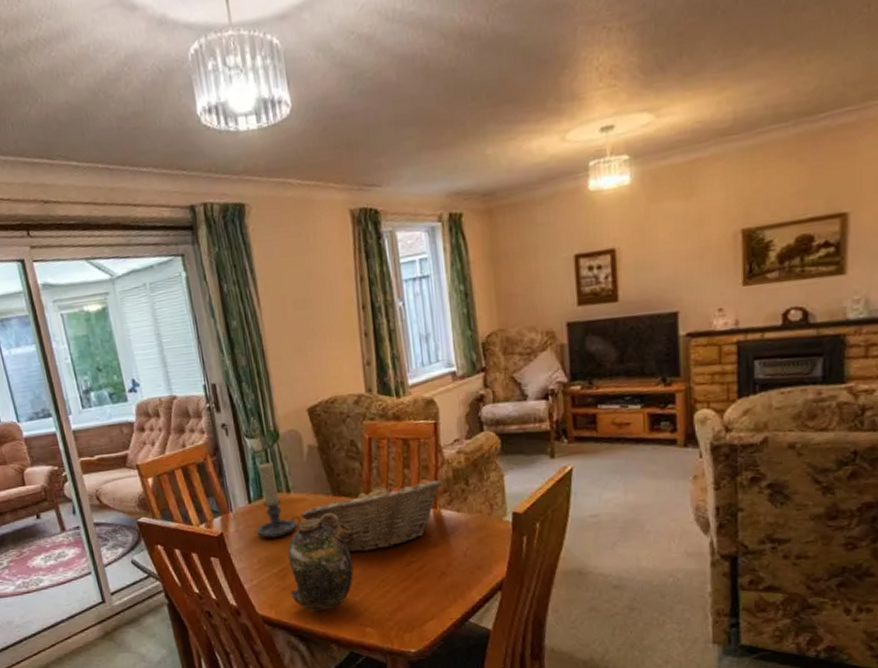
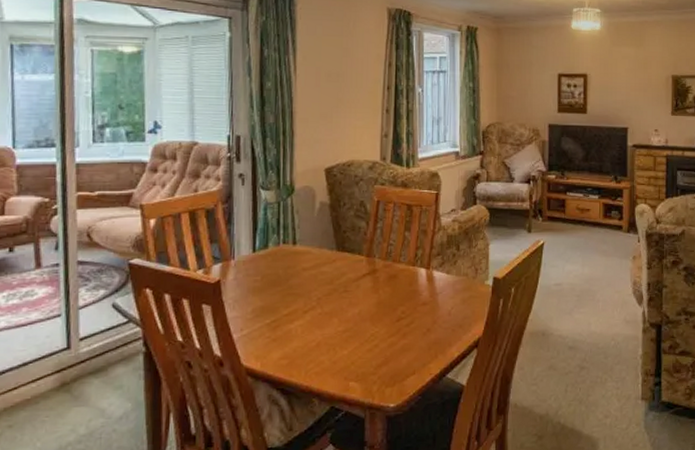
candle holder: present [257,462,301,538] -> none [256,214,303,288]
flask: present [287,512,354,612] -> none [279,266,350,364]
fruit basket: present [300,479,441,553] -> none [303,242,436,306]

